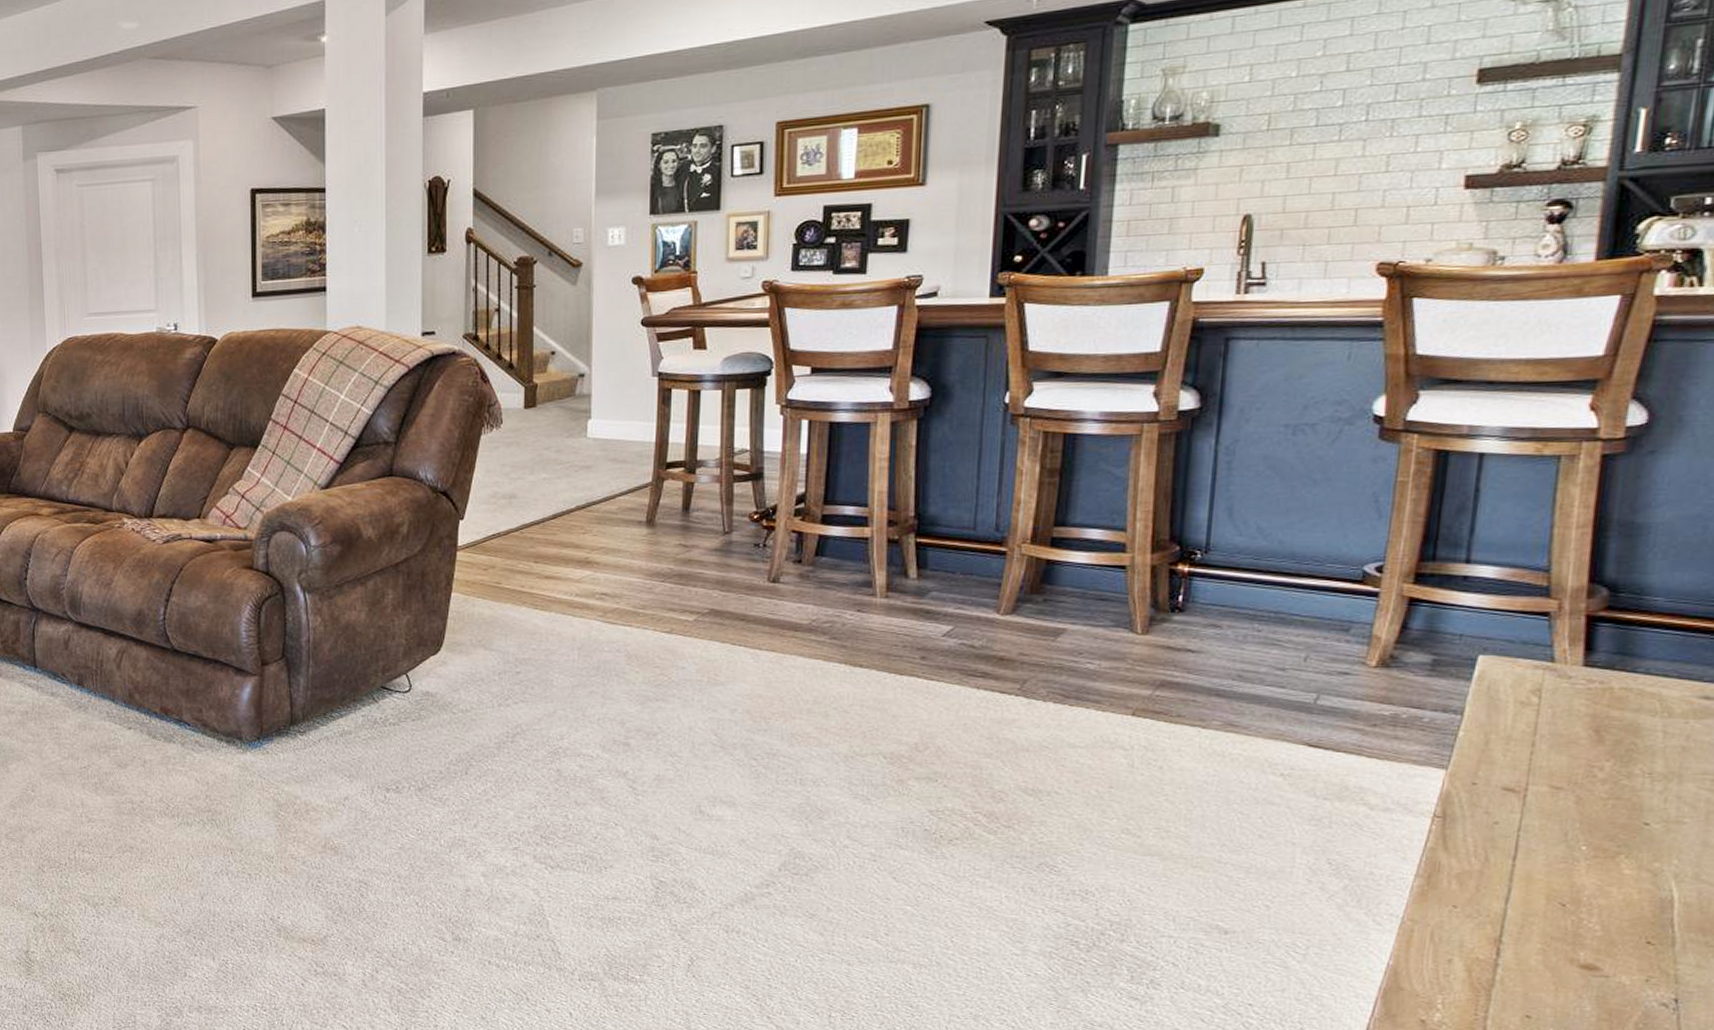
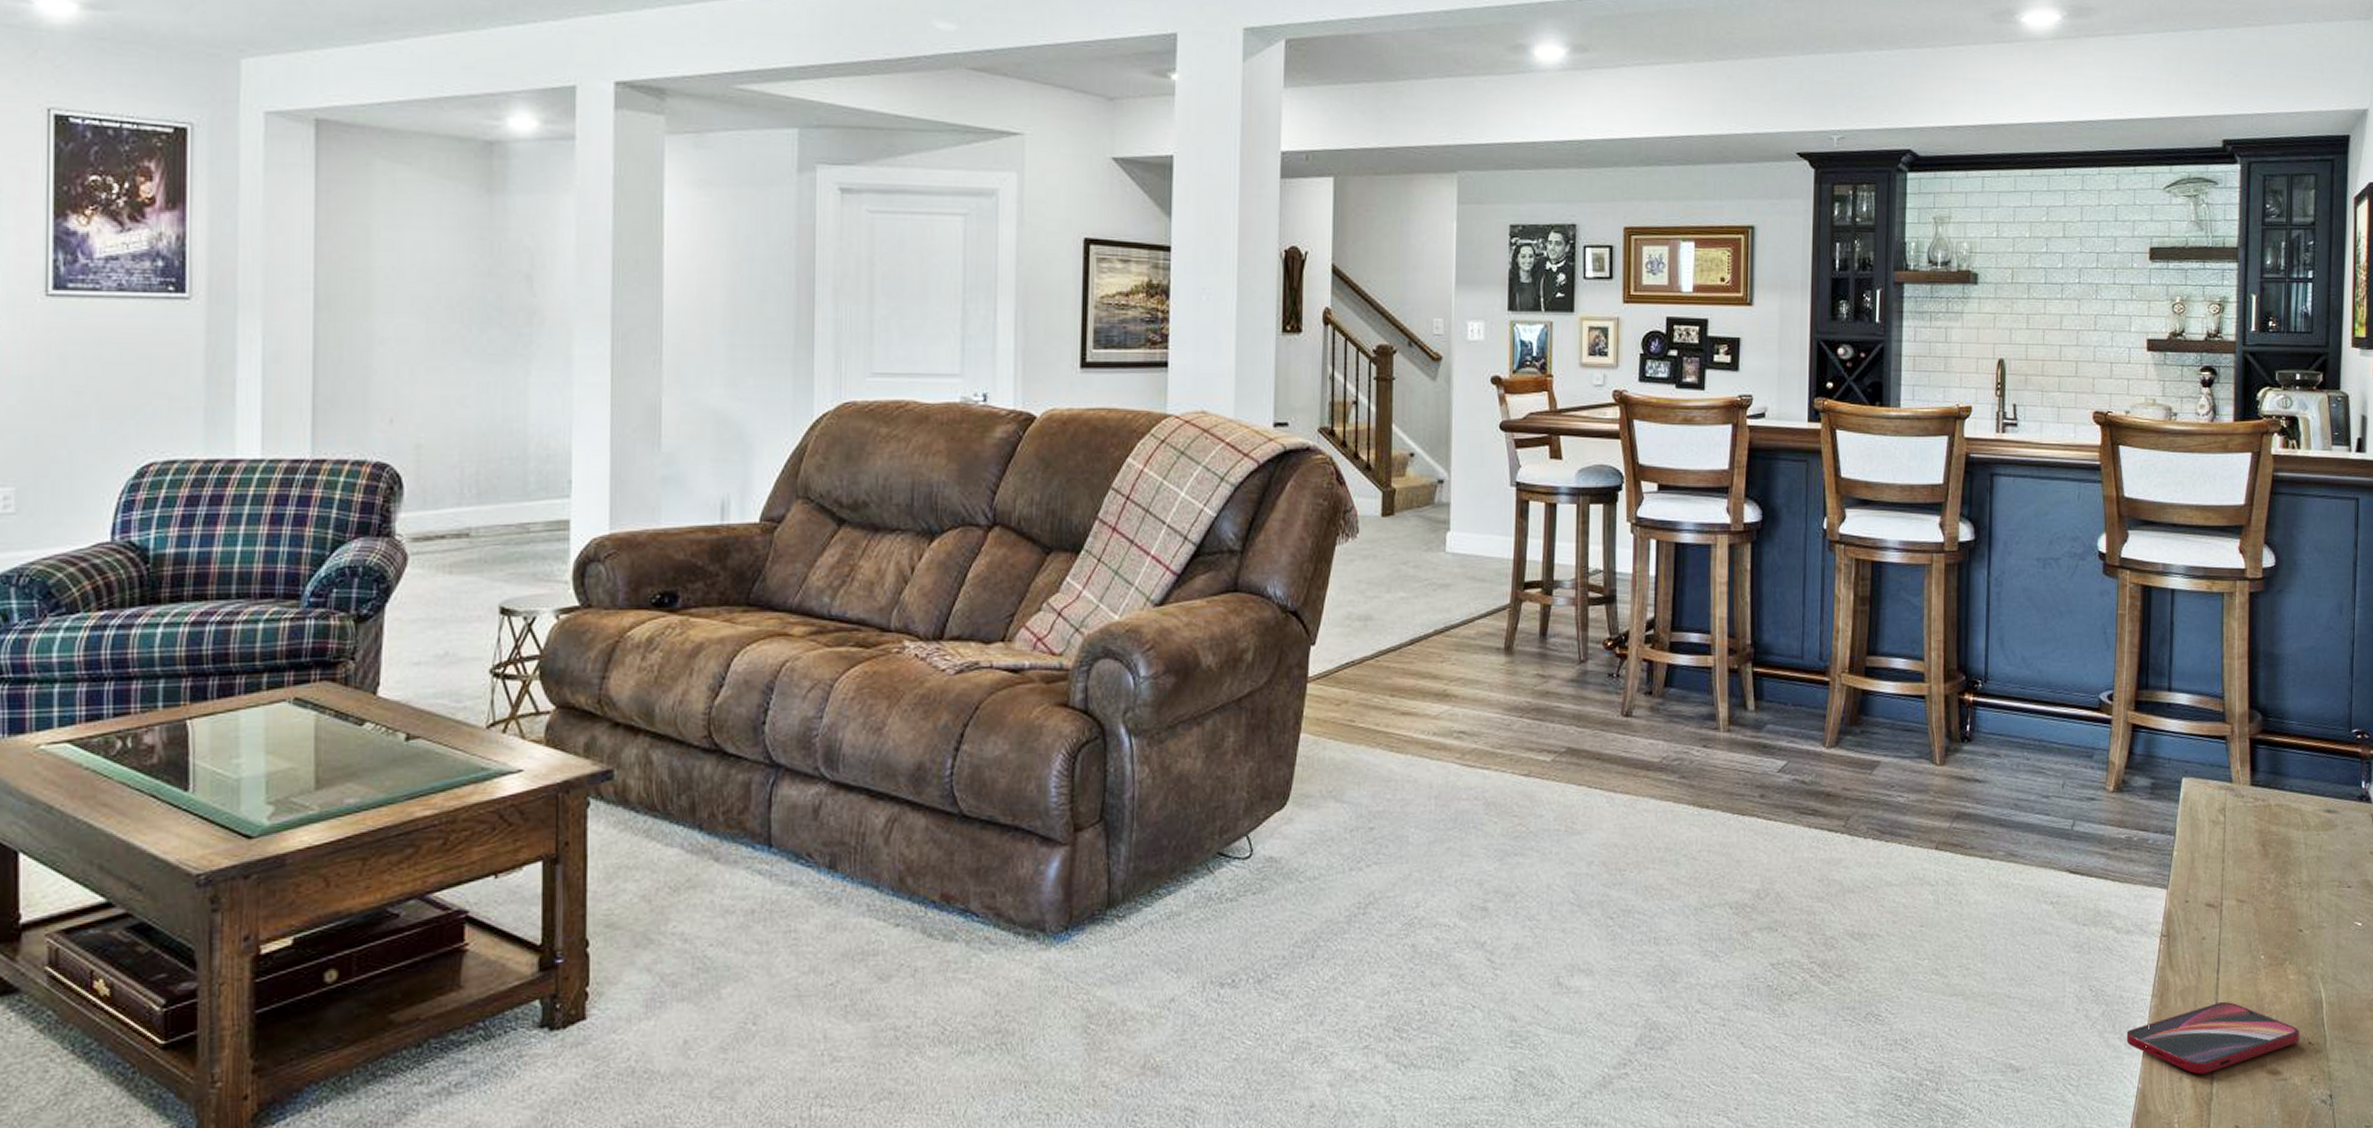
smartphone: none [1375,889,1635,960] -> present [2126,1001,2300,1075]

